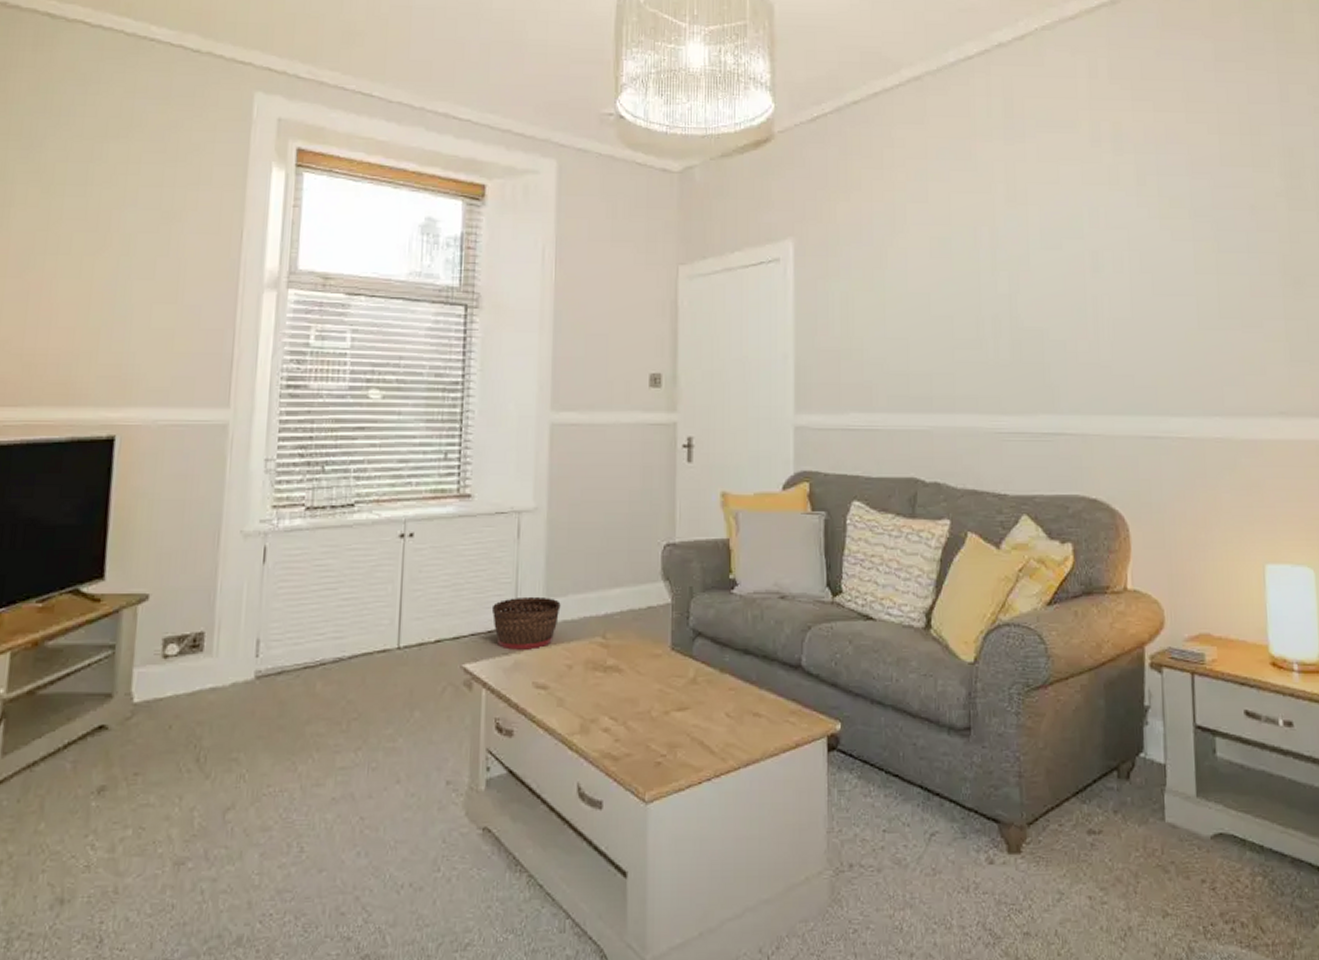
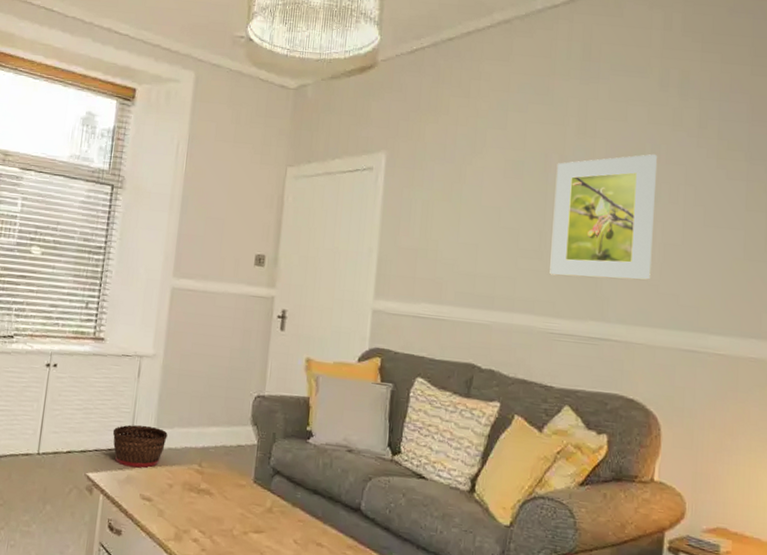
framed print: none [988,218,1102,366] -> present [550,153,658,281]

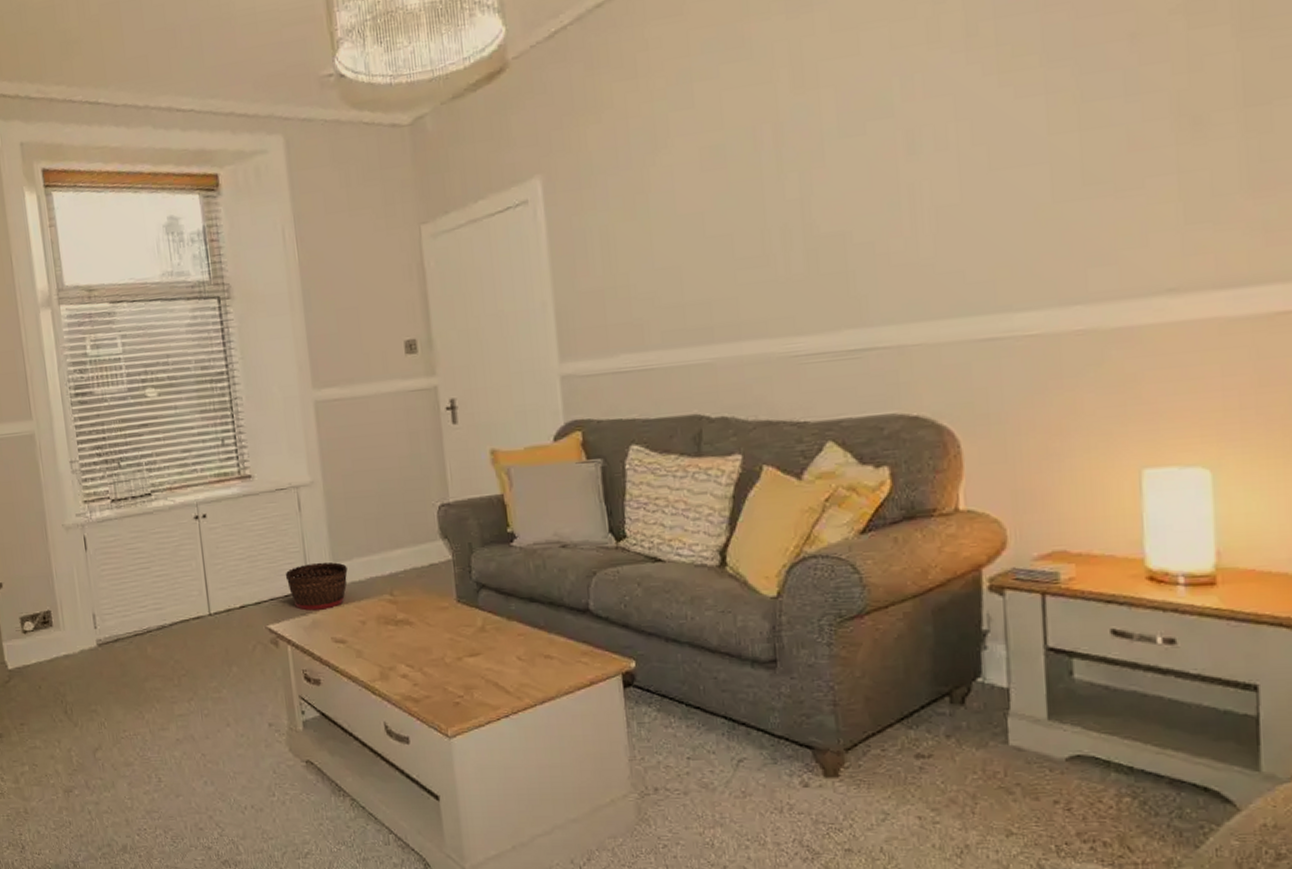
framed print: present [550,153,658,281] -> none [770,89,922,283]

